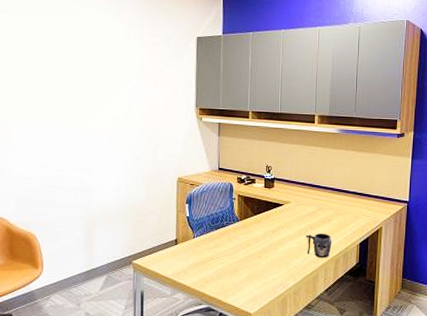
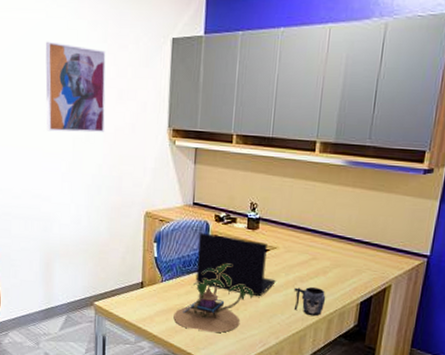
wall art: none [89,39,142,113] -> present [45,41,106,133]
plant: none [205,218,273,280] -> present [173,263,253,333]
laptop: none [223,193,291,245] -> present [195,232,276,297]

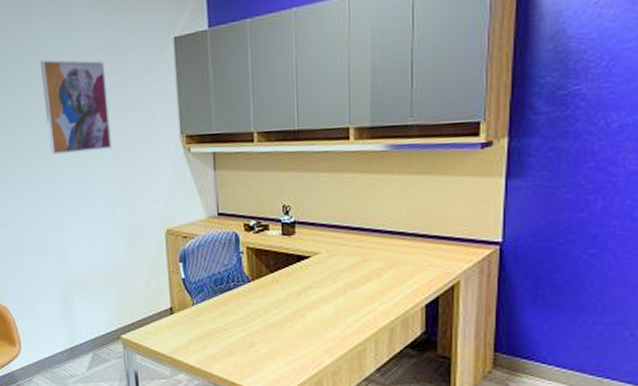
plant: present [173,263,253,333] -> none [210,276,298,357]
laptop: present [195,232,276,297] -> none [228,245,323,311]
mug: present [293,286,326,317] -> none [345,292,384,327]

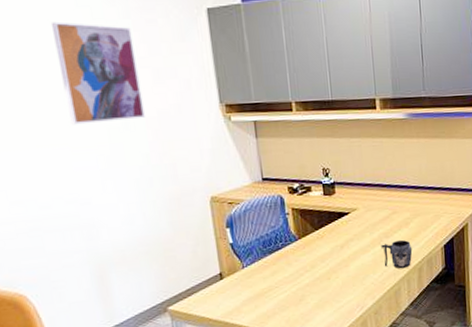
mug: none [345,292,384,327] -> present [381,239,413,269]

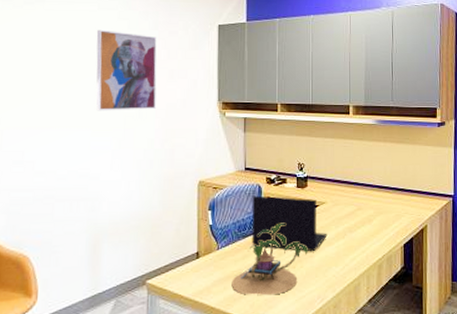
plant: none [262,234,342,311] -> present [231,223,308,296]
laptop: none [274,206,362,262] -> present [251,195,328,252]
mug: present [381,239,413,269] -> none [345,235,374,264]

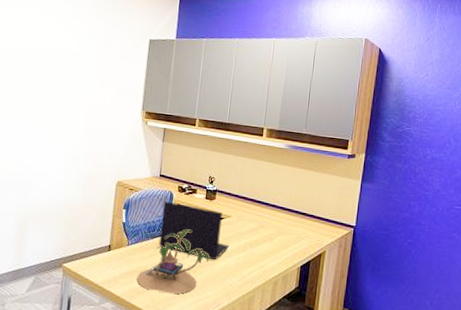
wall art: present [96,29,157,111] -> none [34,33,93,111]

